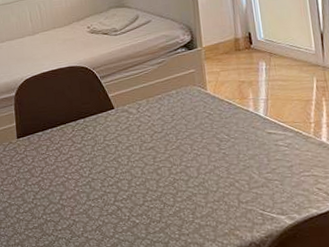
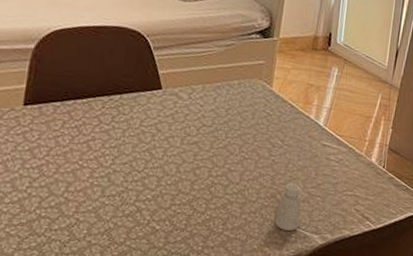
saltshaker: none [239,171,263,214] -> present [274,183,302,231]

